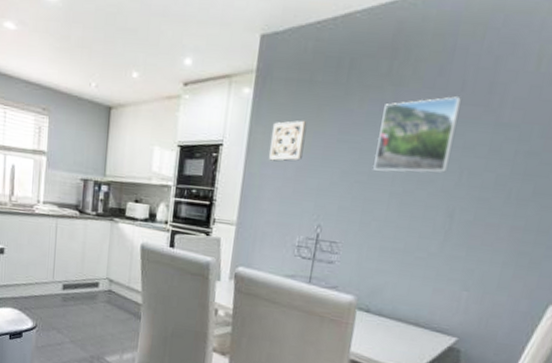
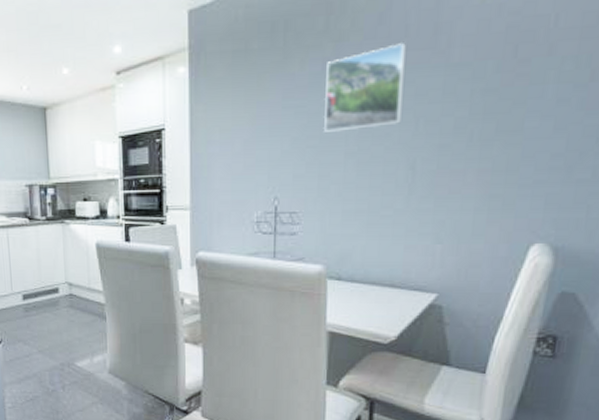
wall ornament: present [269,121,307,161] -> none [213,93,249,138]

